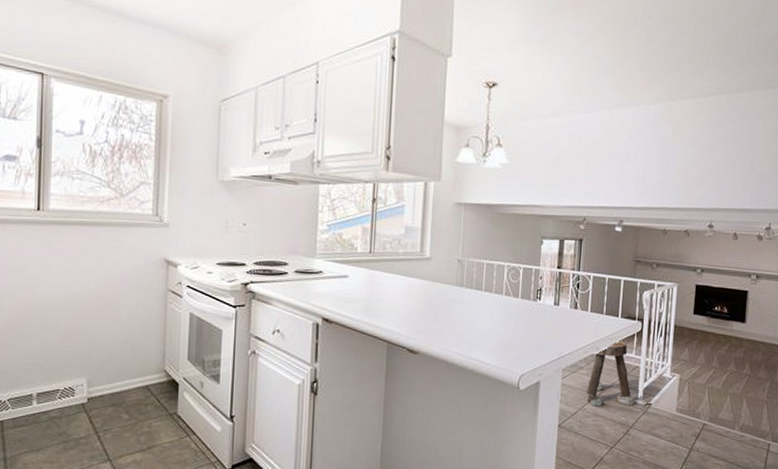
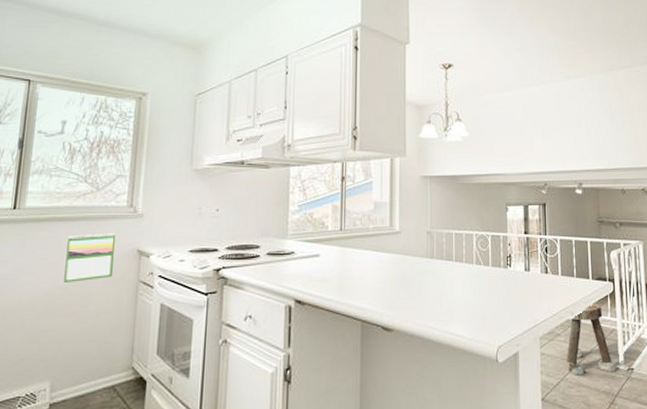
calendar: none [93,240,143,287] -> present [64,234,115,282]

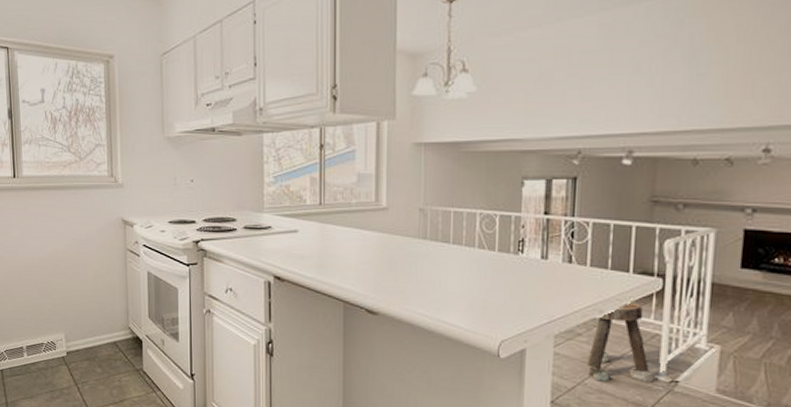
calendar: present [64,234,115,282] -> none [60,202,104,248]

